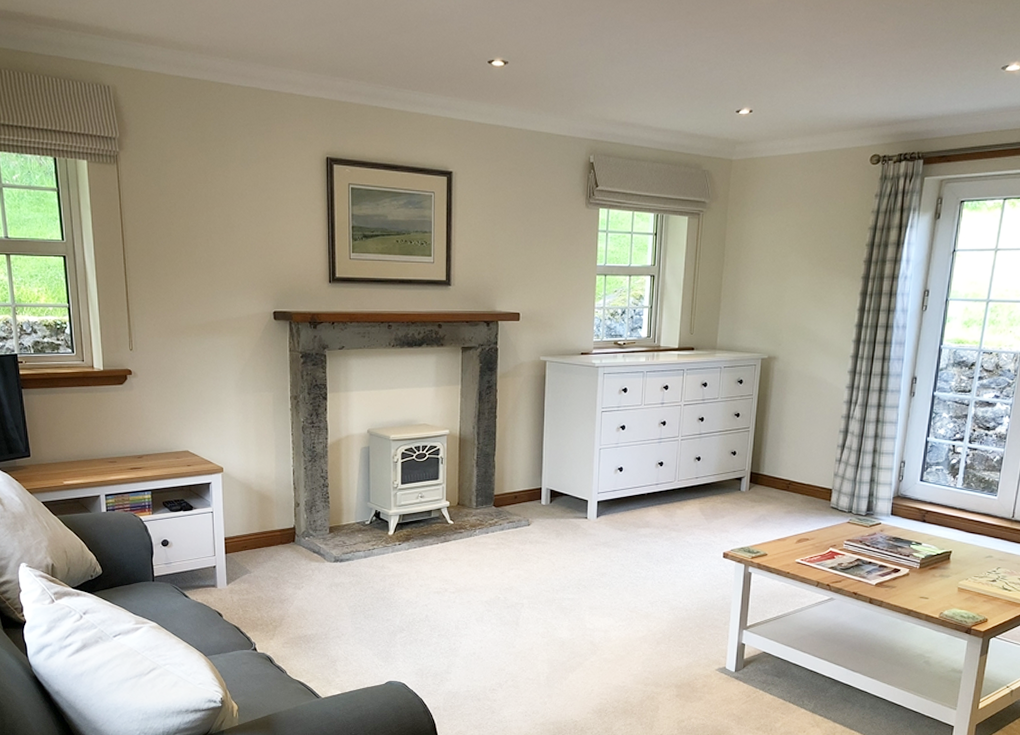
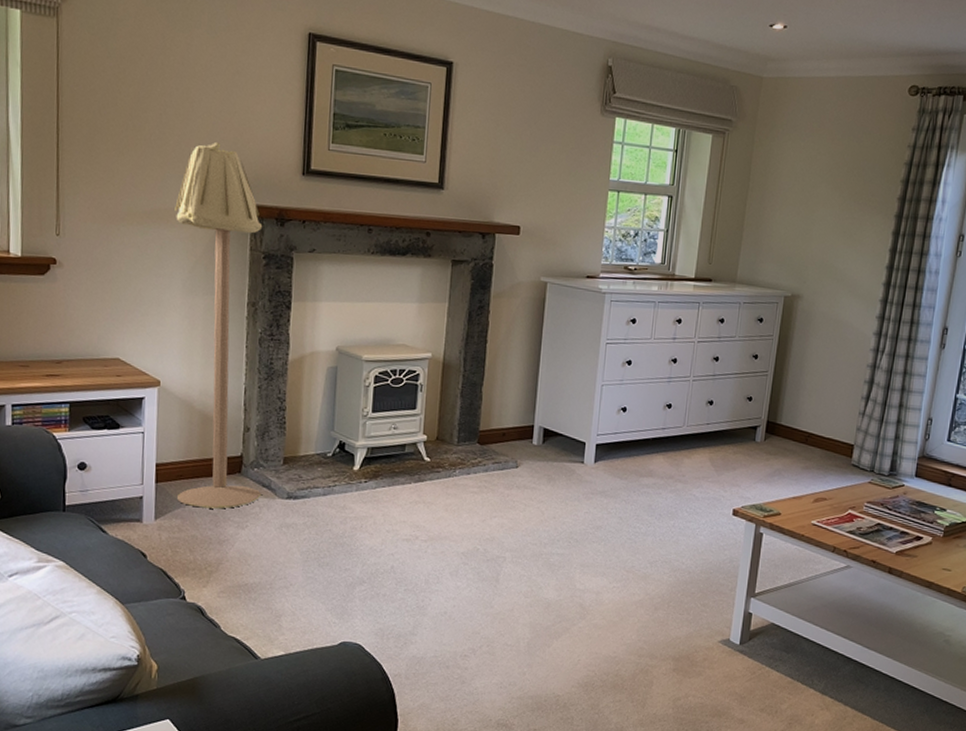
floor lamp: none [225,259,313,573] -> present [175,141,263,509]

